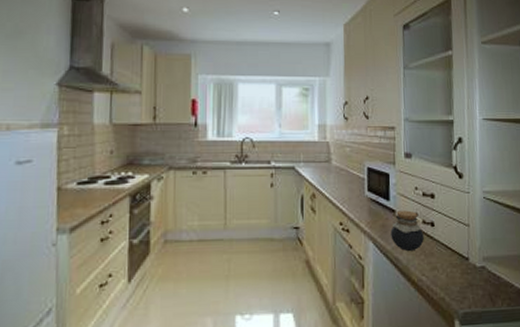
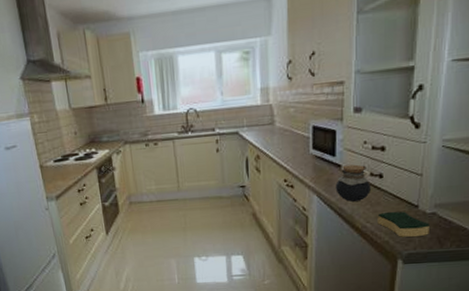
sponge: none [432,263,481,293] -> present [377,211,429,237]

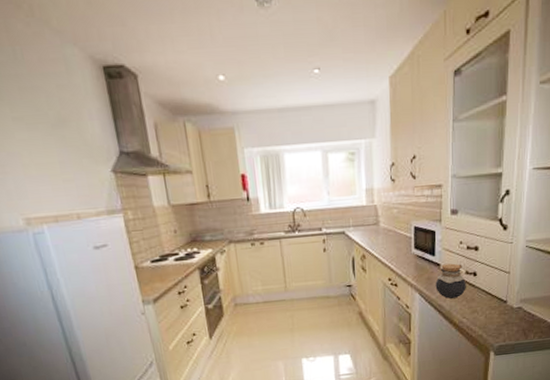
sponge: present [377,211,429,237] -> none [472,307,516,331]

